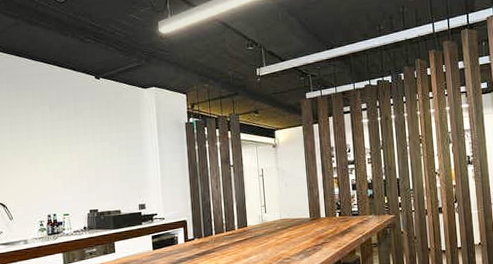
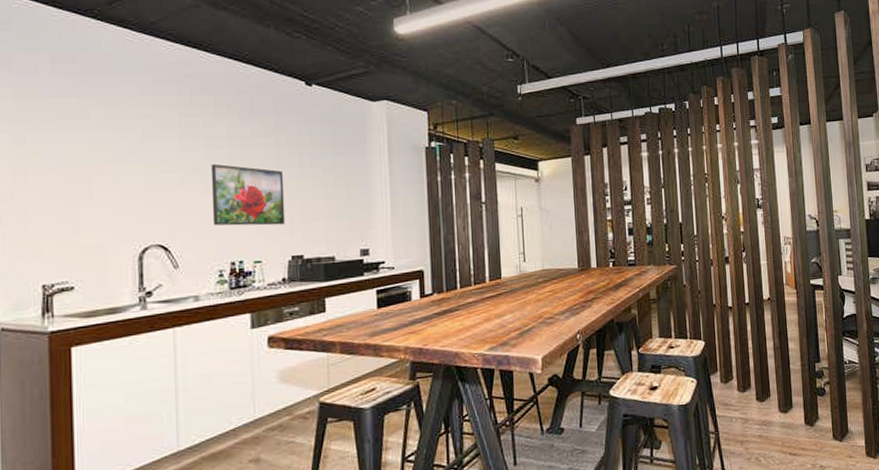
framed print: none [31,141,85,188] -> present [210,163,286,226]

